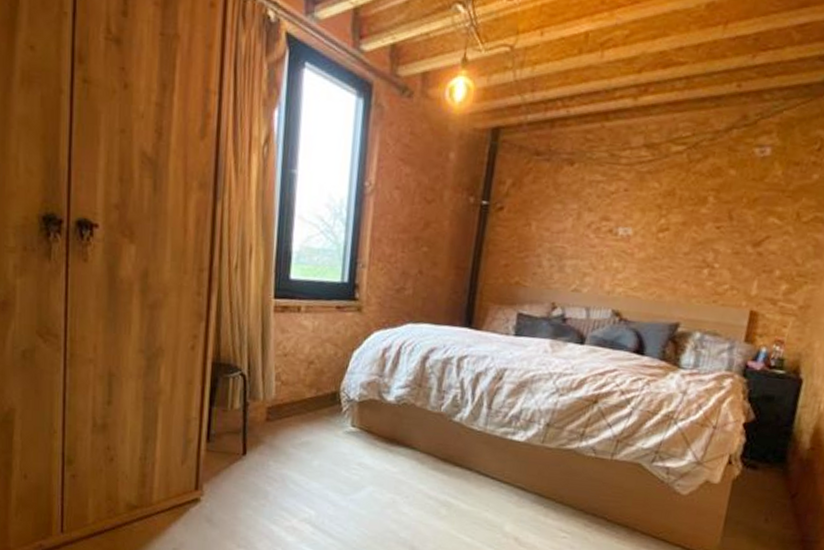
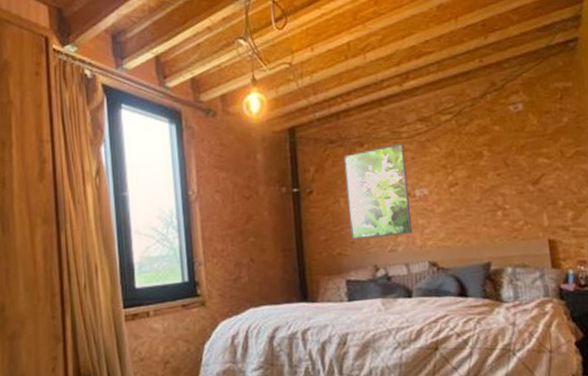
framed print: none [534,169,620,276] -> present [343,143,412,240]

